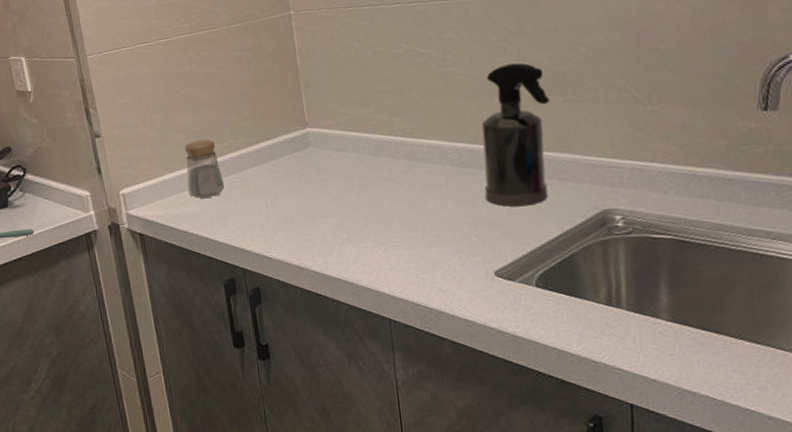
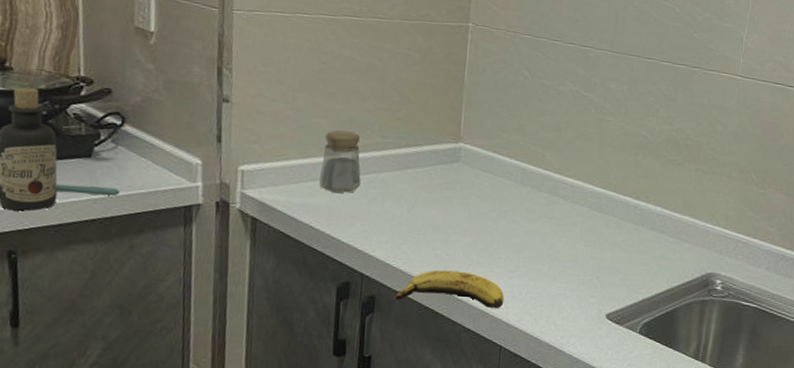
banana: none [274,251,384,292] -> present [390,270,504,308]
spray bottle: present [481,63,551,207] -> none [613,125,686,258]

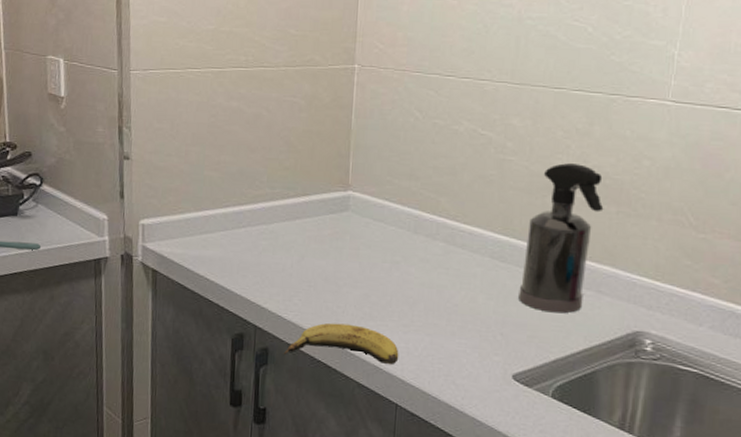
salt shaker: present [319,129,361,193] -> none [212,181,251,245]
spray bottle: none [613,125,686,258] -> present [518,163,604,313]

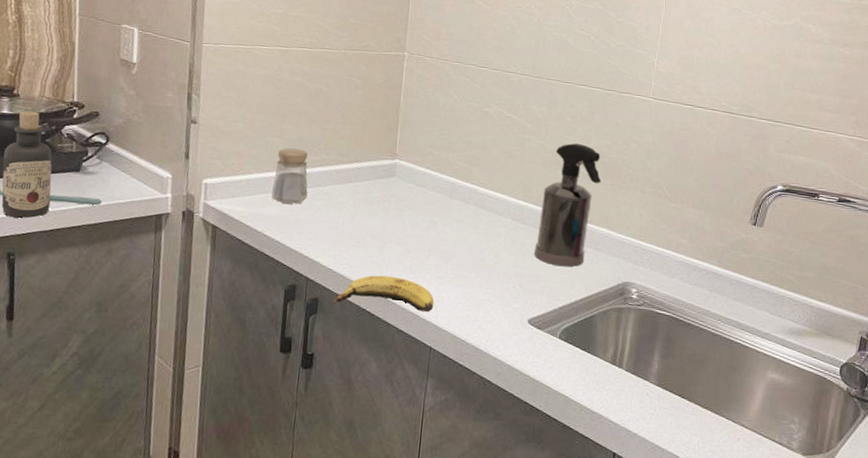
salt shaker: none [212,181,251,245] -> present [271,147,308,204]

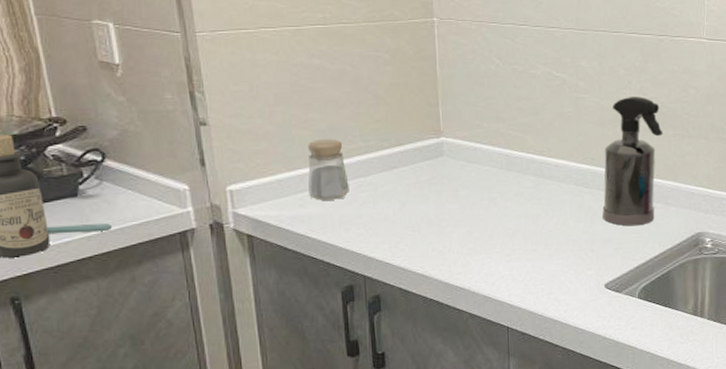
banana: present [331,275,434,312] -> none [395,261,505,300]

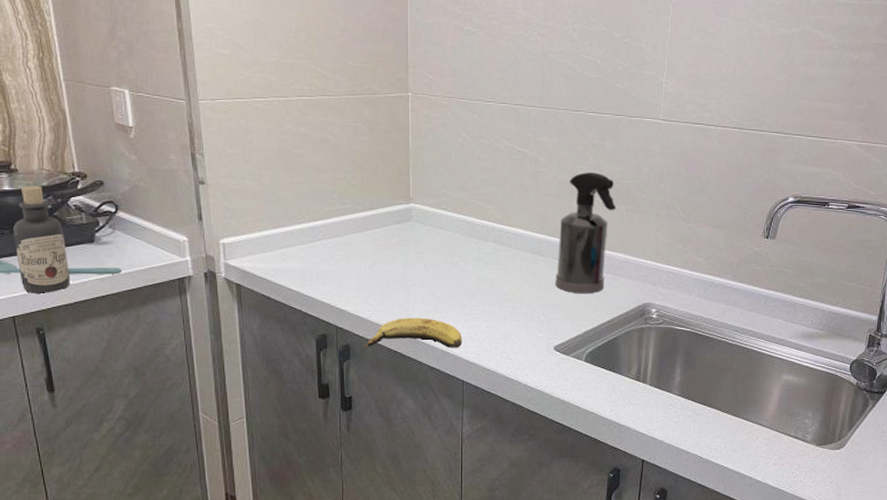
salt shaker: present [307,138,349,202] -> none [291,200,326,257]
banana: none [395,261,505,300] -> present [363,318,462,350]

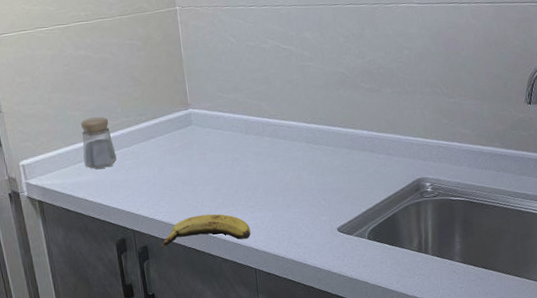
salt shaker: none [291,200,326,257] -> present [80,116,117,170]
spray bottle: present [555,172,616,294] -> none [330,60,382,176]

